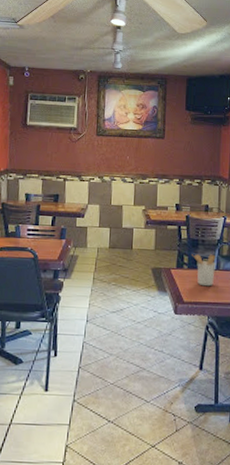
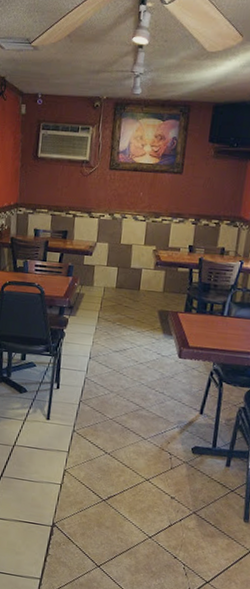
utensil holder: present [192,254,216,287] -> none [202,299,228,333]

